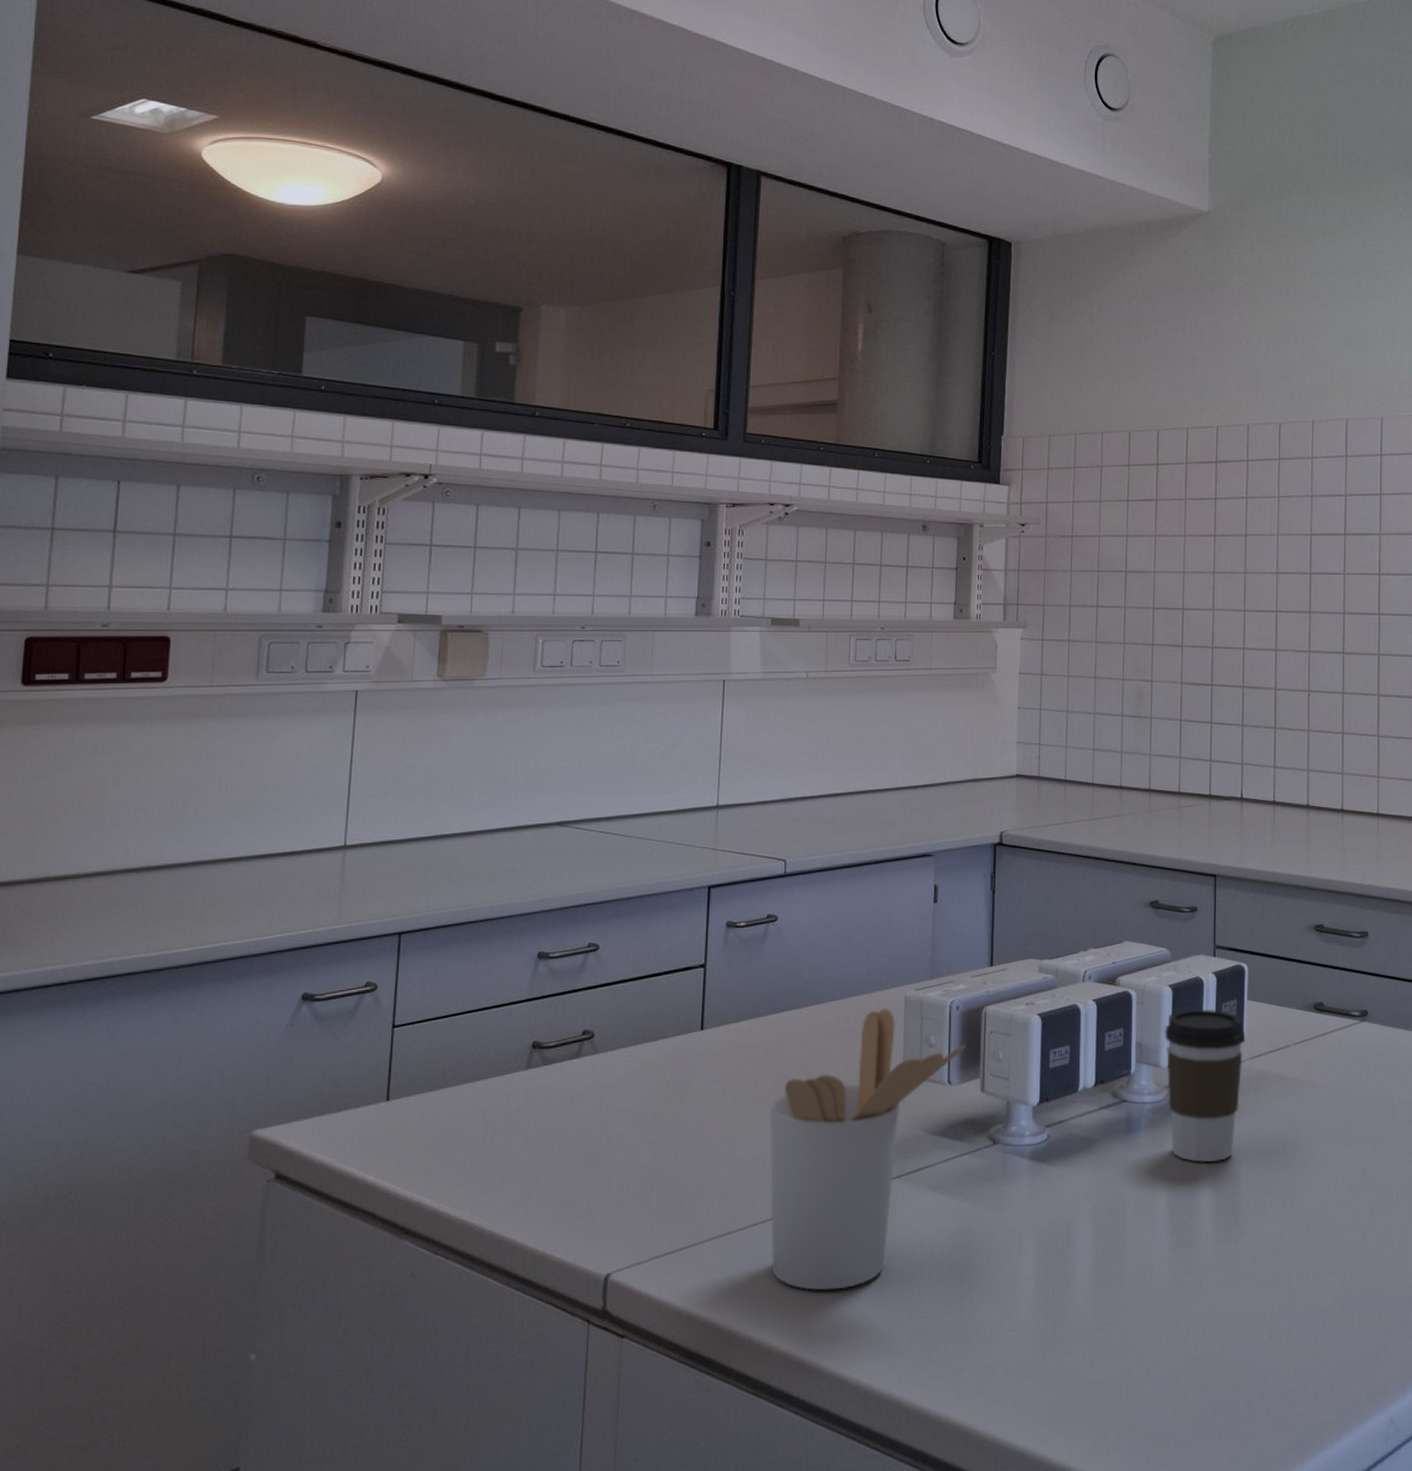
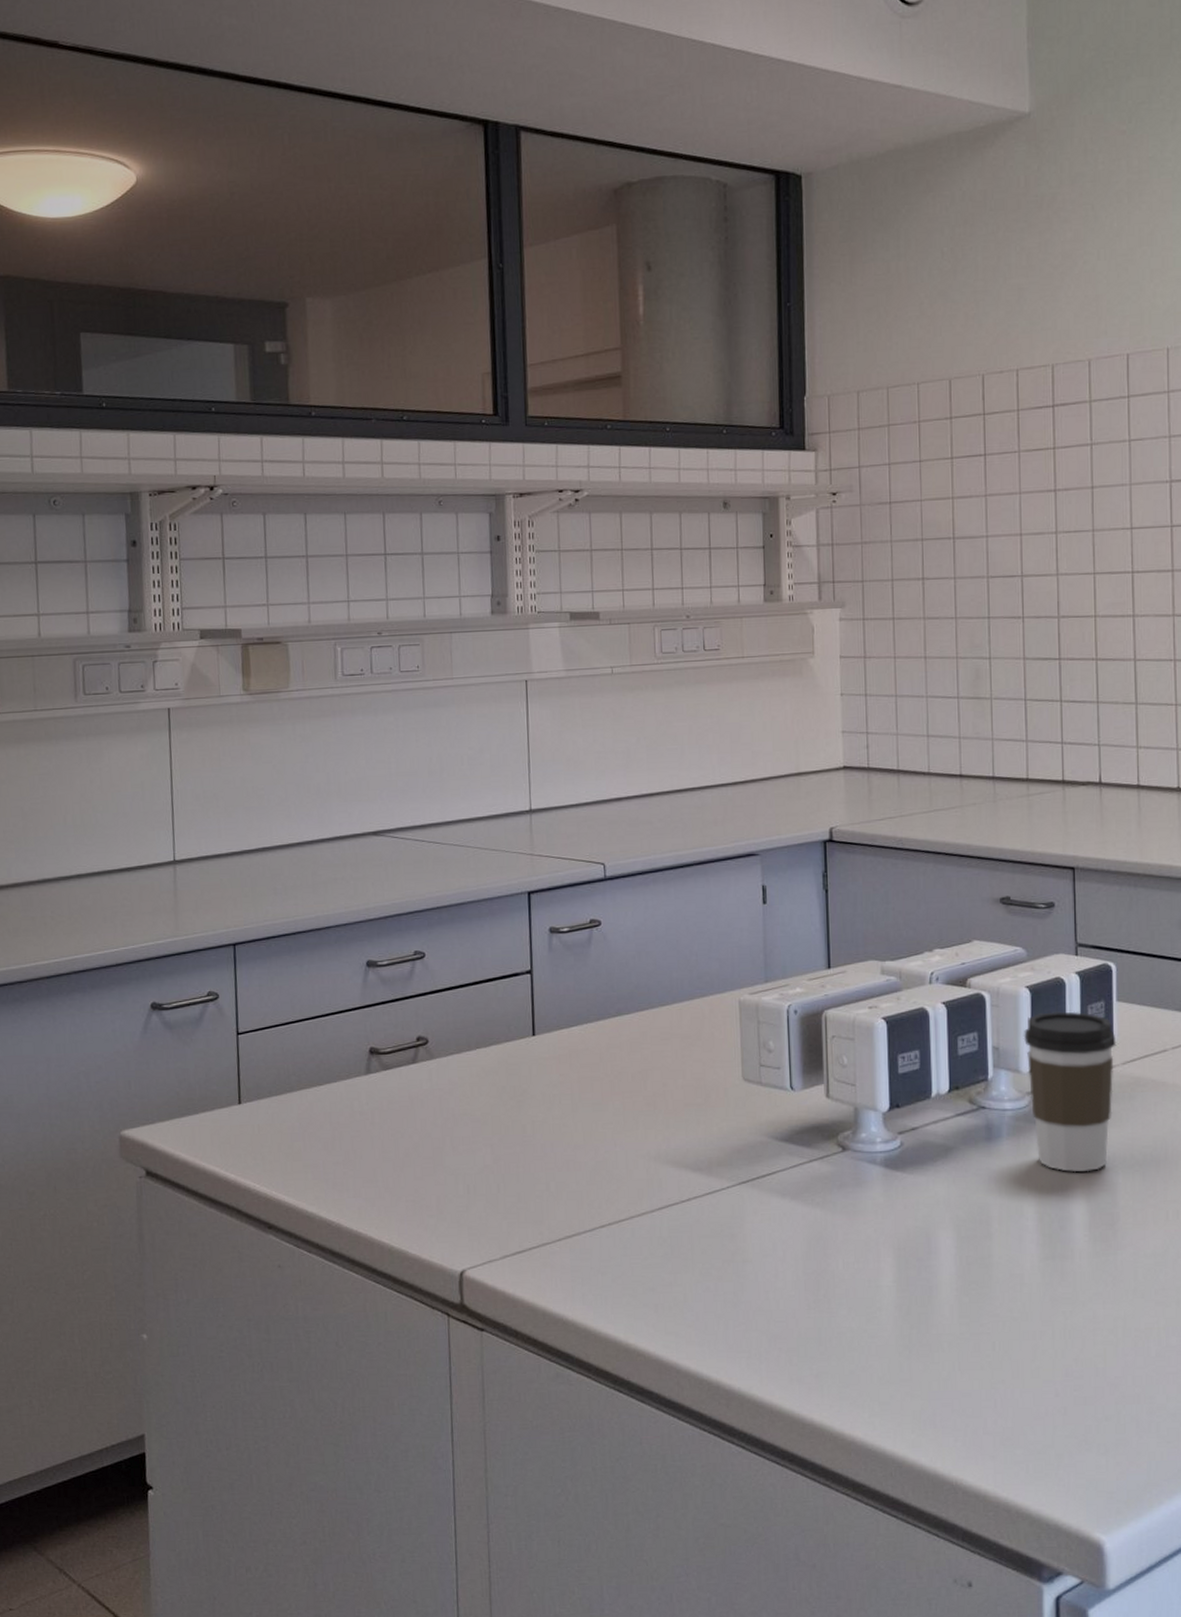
utensil holder: present [769,1009,966,1291] -> none [607,1013,807,1292]

